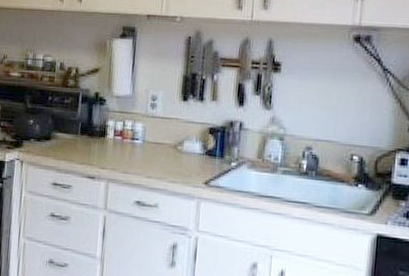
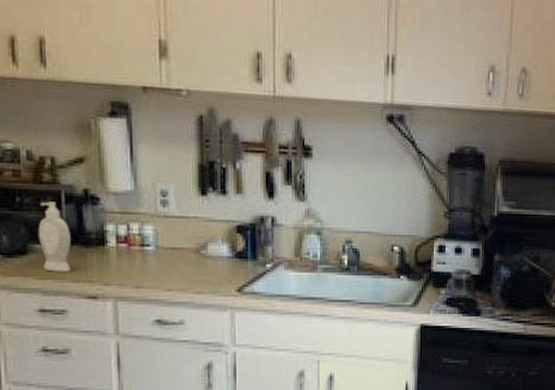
soap bottle: none [59,101,82,156] -> present [37,201,71,272]

